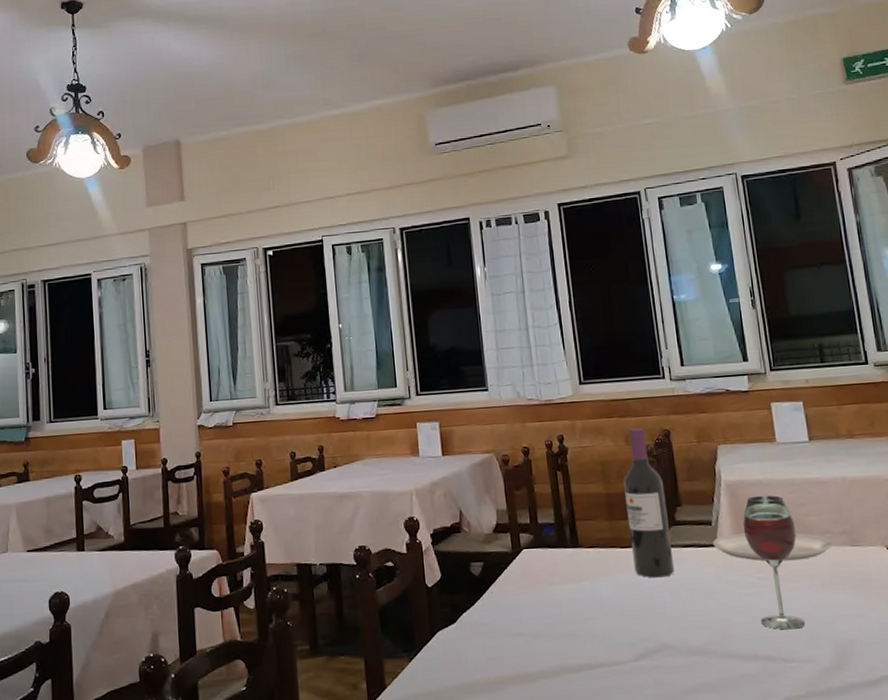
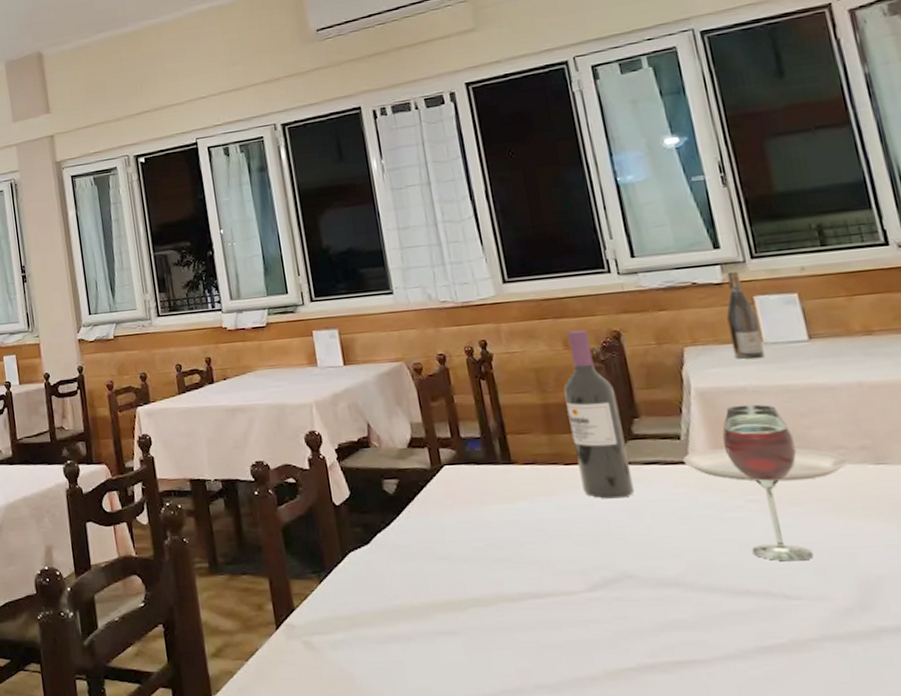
wine bottle: none [750,381,777,456] -> present [726,271,765,359]

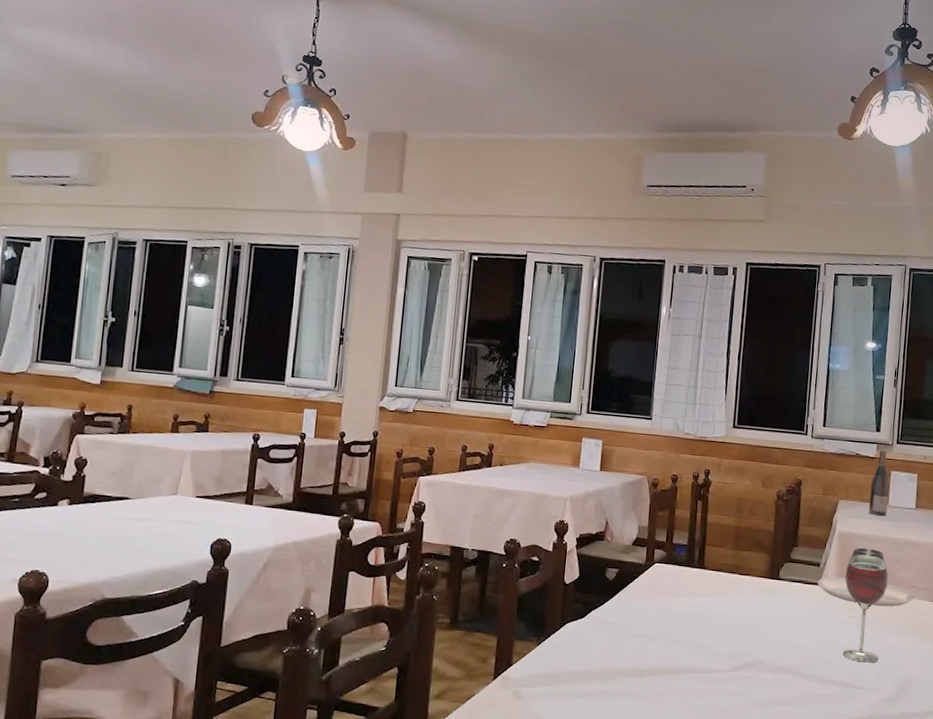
wine bottle: present [563,329,635,499] -> none [747,473,787,605]

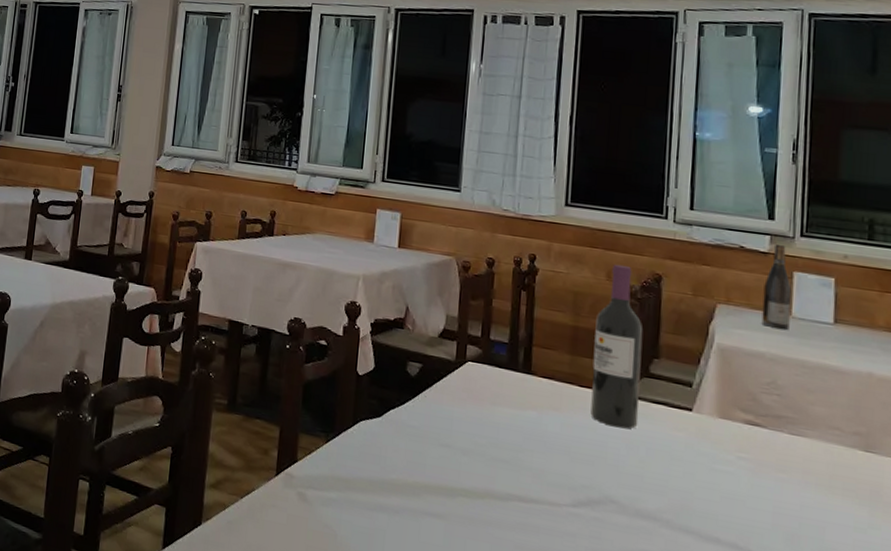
wine bottle: none [747,473,787,605] -> present [590,264,643,429]
plate: present [817,576,915,607] -> none [689,402,840,452]
wineglass: present [843,547,889,663] -> none [729,368,796,524]

